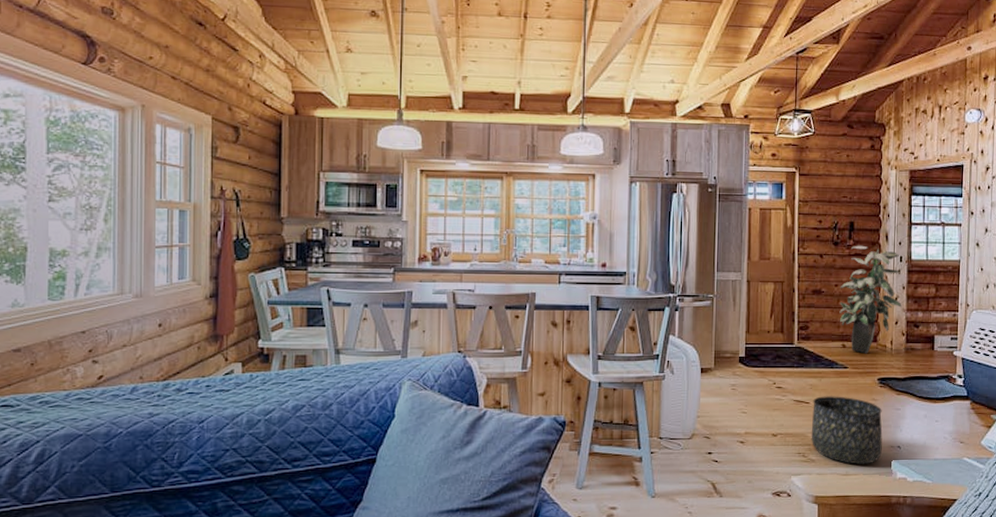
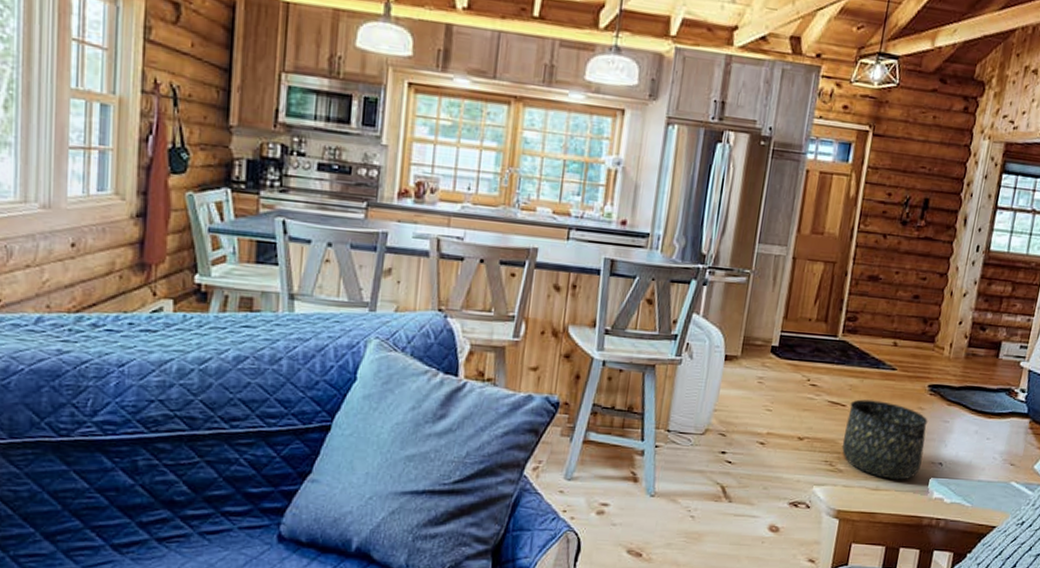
indoor plant: present [839,245,902,354] -> none [894,227,977,356]

